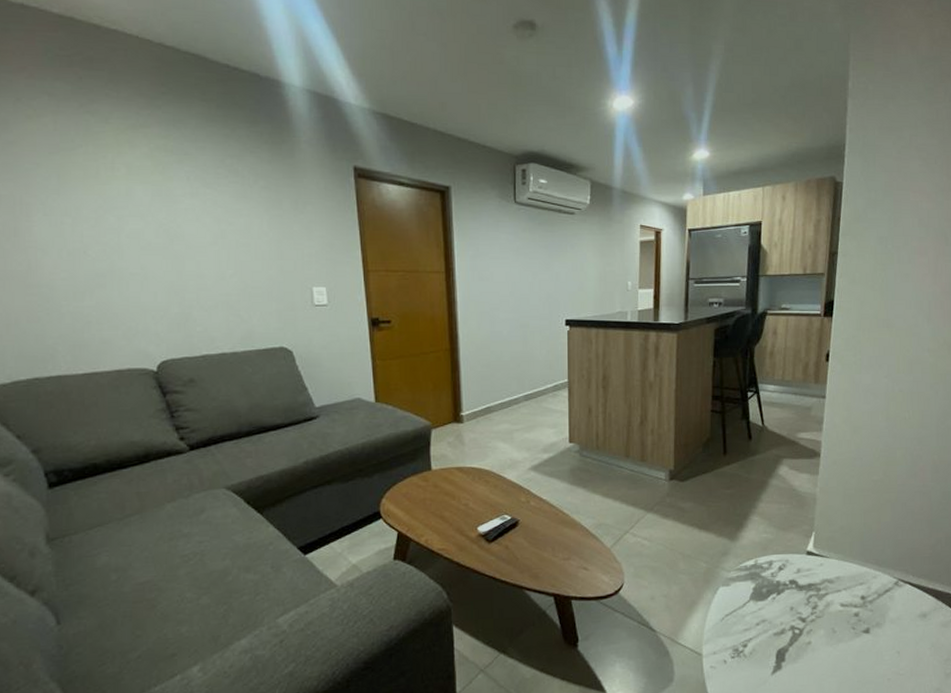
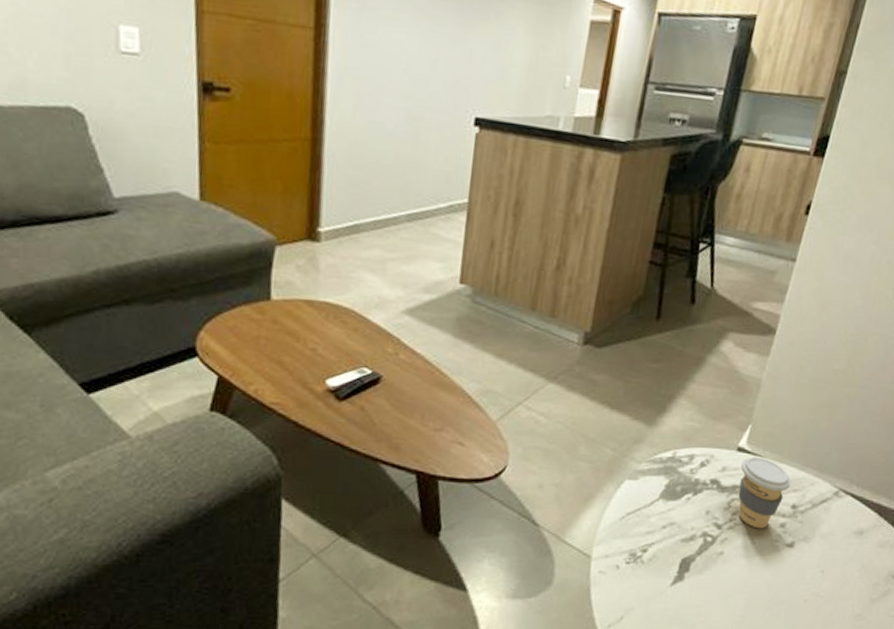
coffee cup: none [813,558,857,619] -> present [737,457,792,529]

